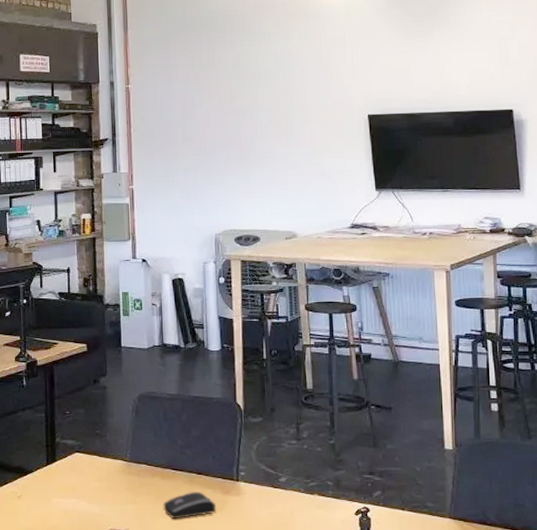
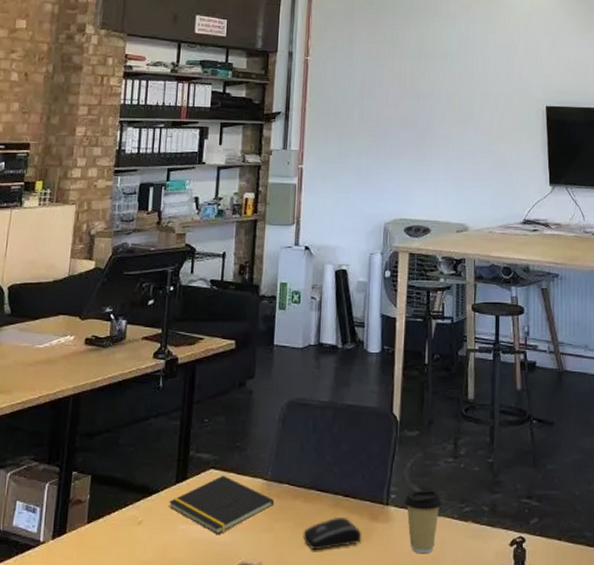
notepad: none [43,458,135,507] -> present [169,476,275,535]
coffee cup: none [253,468,289,522] -> present [404,490,442,554]

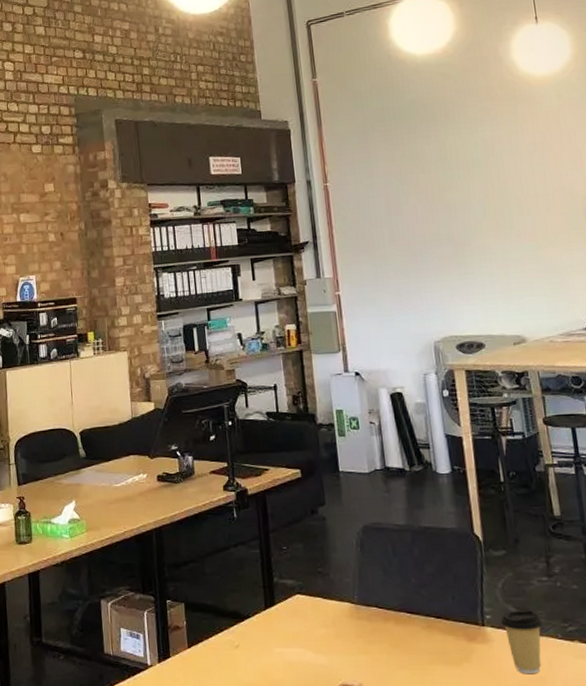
notepad: present [169,476,275,535] -> none [262,600,366,658]
computer mouse: present [303,516,362,551] -> none [399,638,462,672]

